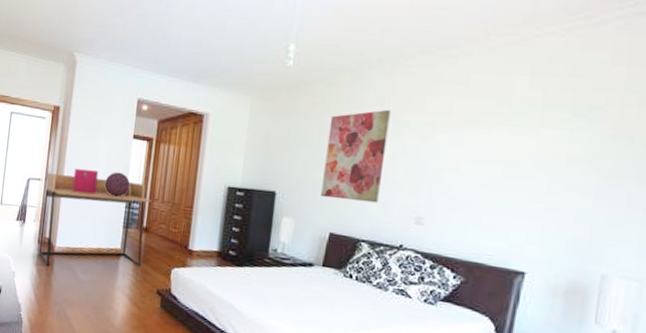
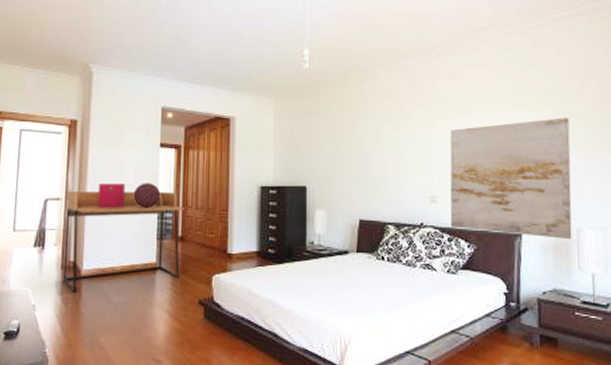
wall art: present [321,109,391,204] -> none [347,103,398,188]
wall art: none [435,140,615,287] -> present [450,118,572,239]

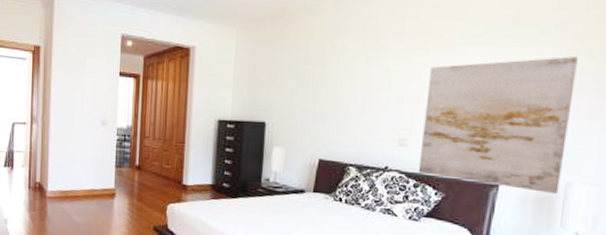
desk: present [63,191,185,293] -> none [30,116,142,211]
storage bin: present [97,184,126,208] -> none [60,110,86,135]
decorative globe: present [133,183,161,208] -> none [93,111,120,137]

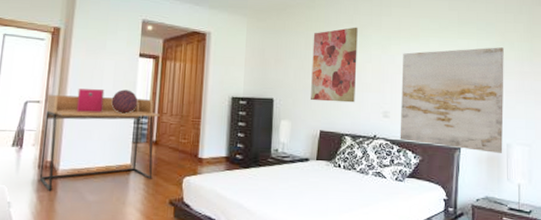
desk: none [30,116,142,211] -> present [39,95,160,191]
storage bin: none [60,110,86,135] -> present [76,89,105,112]
decorative globe: none [93,111,120,137] -> present [111,89,138,114]
wall art: none [309,35,373,128] -> present [311,27,358,103]

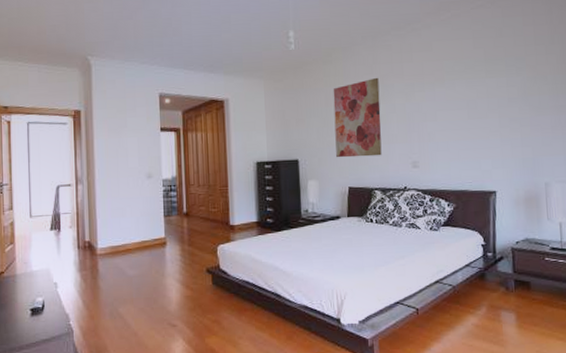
desk: present [39,95,160,191] -> none [77,172,188,269]
storage bin: present [76,89,105,112] -> none [105,167,132,191]
decorative globe: present [111,89,138,114] -> none [139,165,165,189]
wall art: present [400,47,504,153] -> none [428,82,541,193]

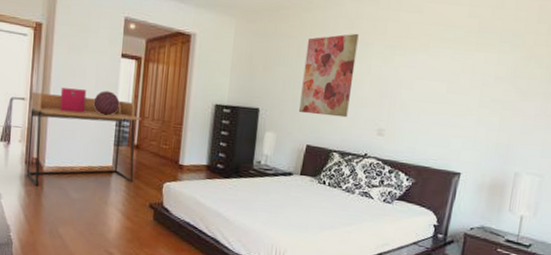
desk: none [77,172,188,269] -> present [26,92,142,186]
storage bin: none [105,167,132,191] -> present [59,87,87,113]
decorative globe: none [139,165,165,189] -> present [93,90,120,116]

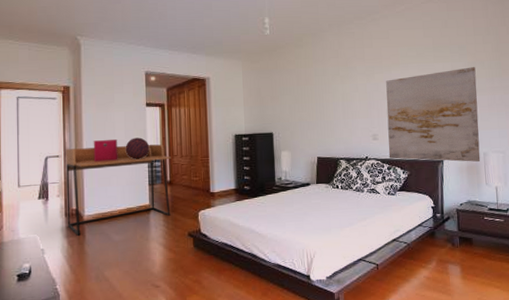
wall art: present [299,33,359,118] -> none [303,60,346,131]
wall art: none [393,63,529,182] -> present [386,67,481,162]

